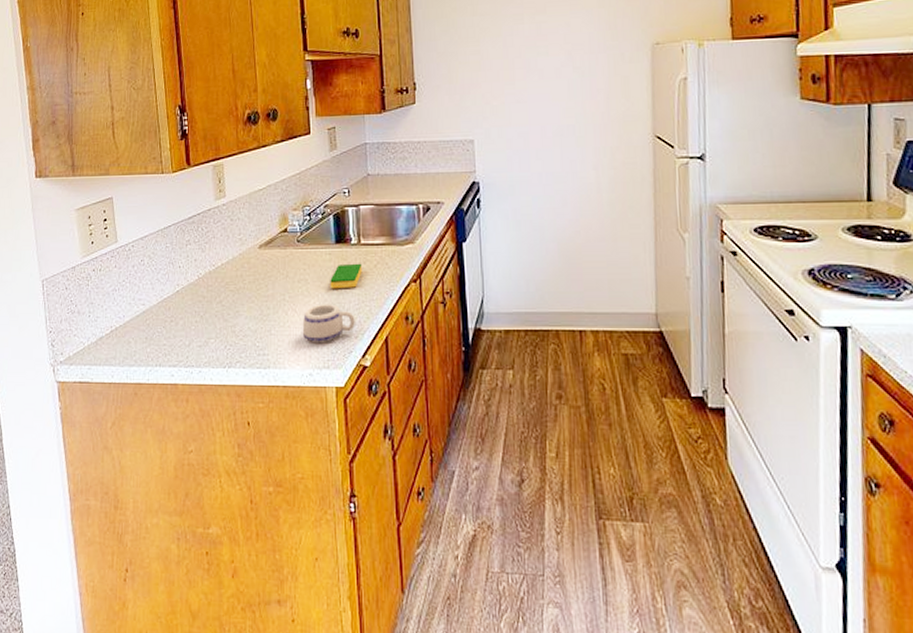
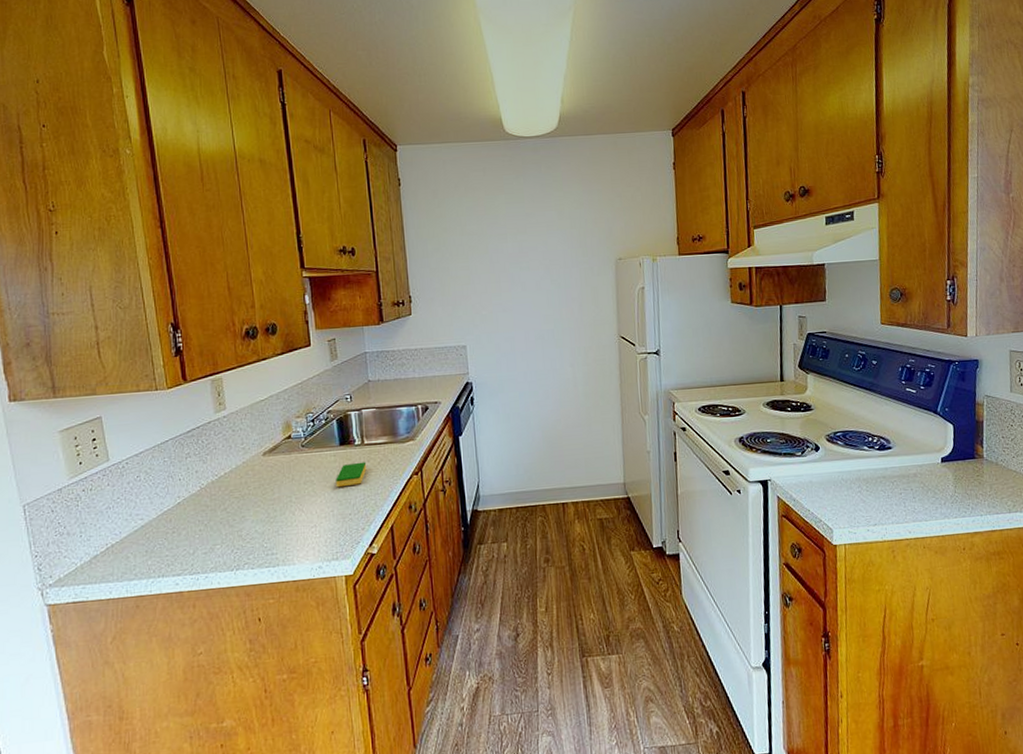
mug: present [302,304,355,342] -> none [310,501,362,538]

